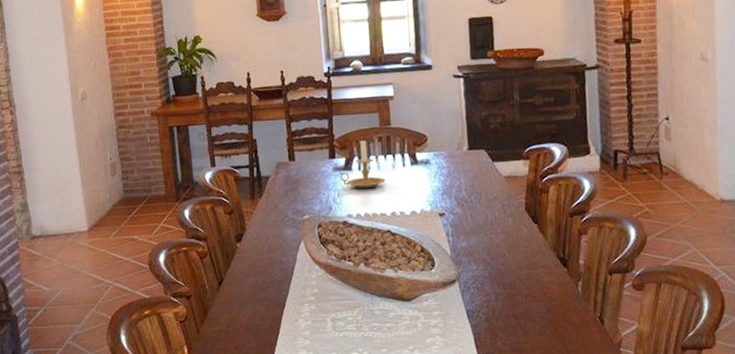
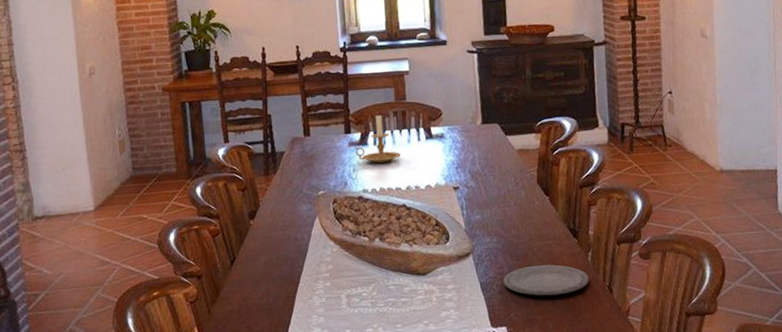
plate: none [490,293,580,325] -> present [503,264,590,296]

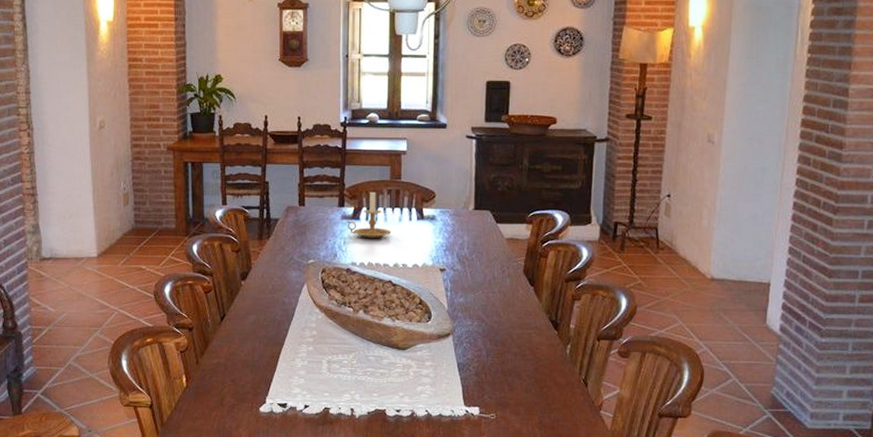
plate: present [503,264,590,296] -> none [480,352,566,383]

